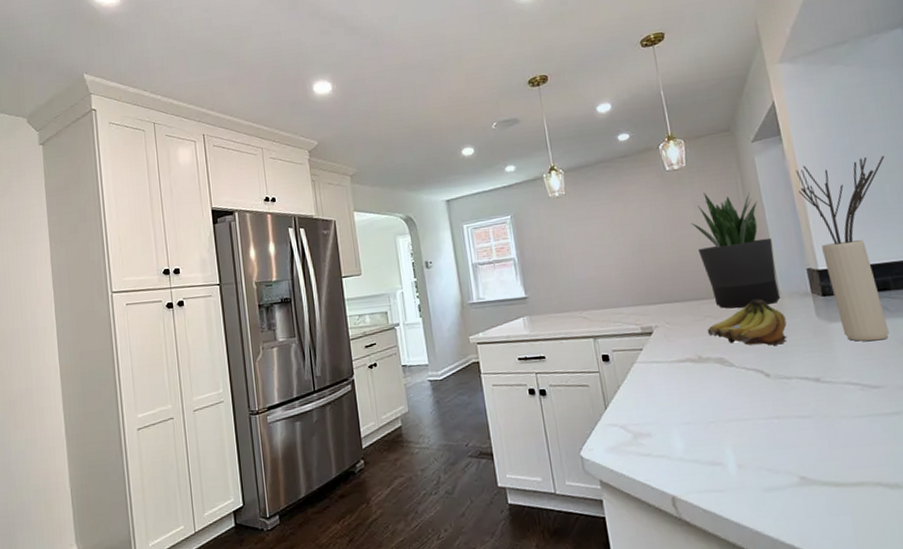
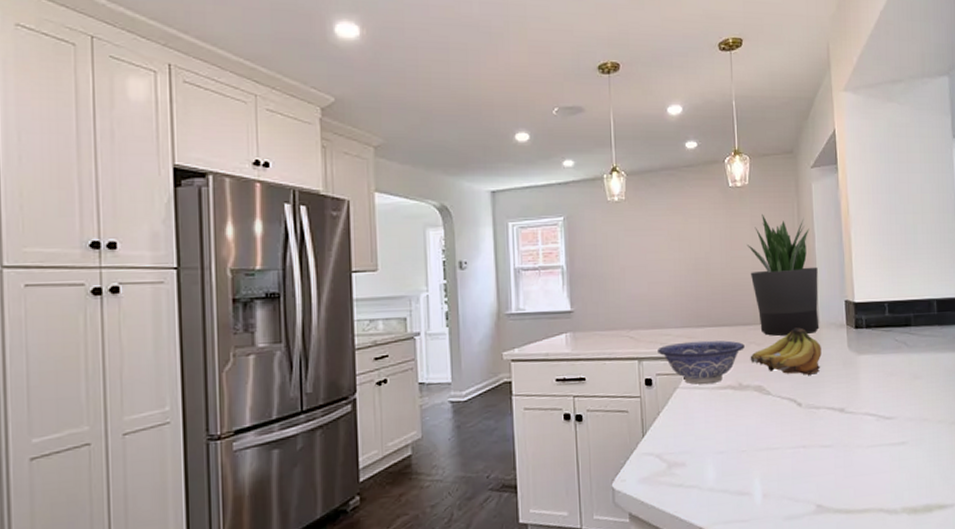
decorative bowl: none [611,315,700,359] -> present [658,340,745,384]
vase: present [795,155,889,342] -> none [846,196,921,375]

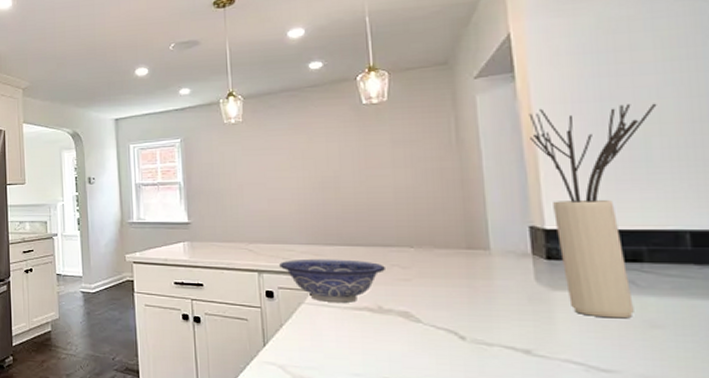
planter: present [746,213,820,336] -> none [386,130,491,261]
fruit: present [750,327,822,375] -> none [392,253,494,307]
vase: none [846,196,921,375] -> present [529,103,657,319]

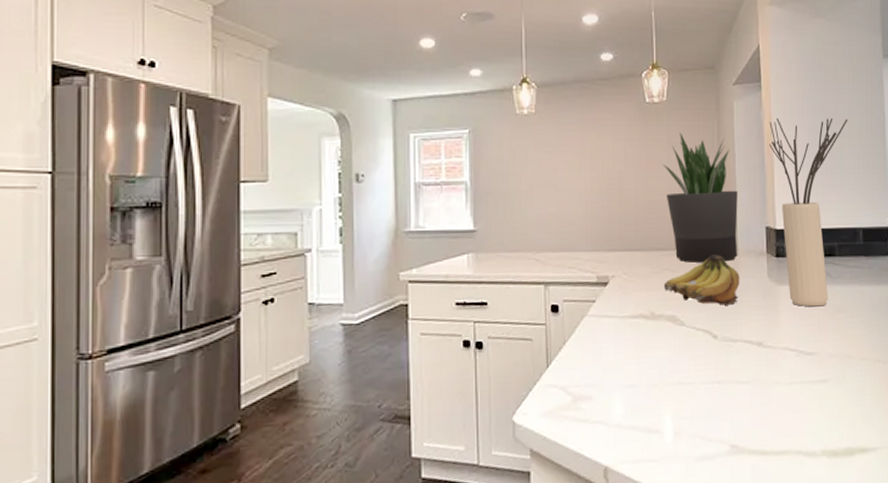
decorative bowl: present [279,258,385,303] -> none [565,265,658,312]
planter: none [386,130,491,261] -> present [663,132,738,263]
fruit: none [392,253,494,307] -> present [663,254,740,305]

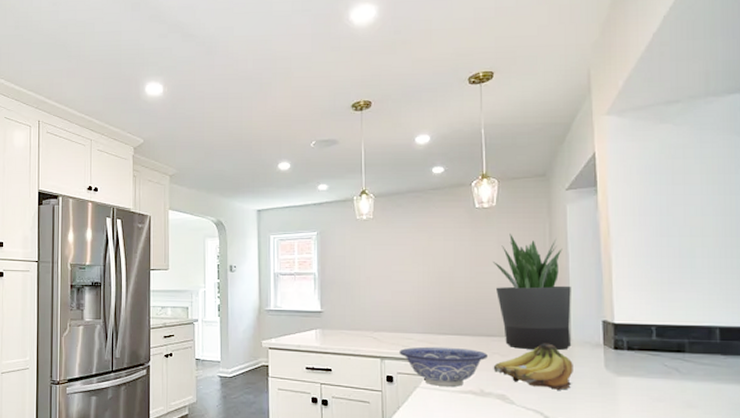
decorative bowl: none [565,265,658,312] -> present [399,346,487,387]
vase: present [769,117,848,307] -> none [606,219,701,400]

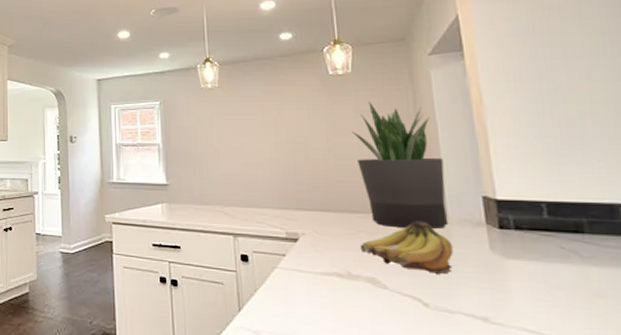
decorative bowl: present [399,346,487,387] -> none [254,223,353,268]

